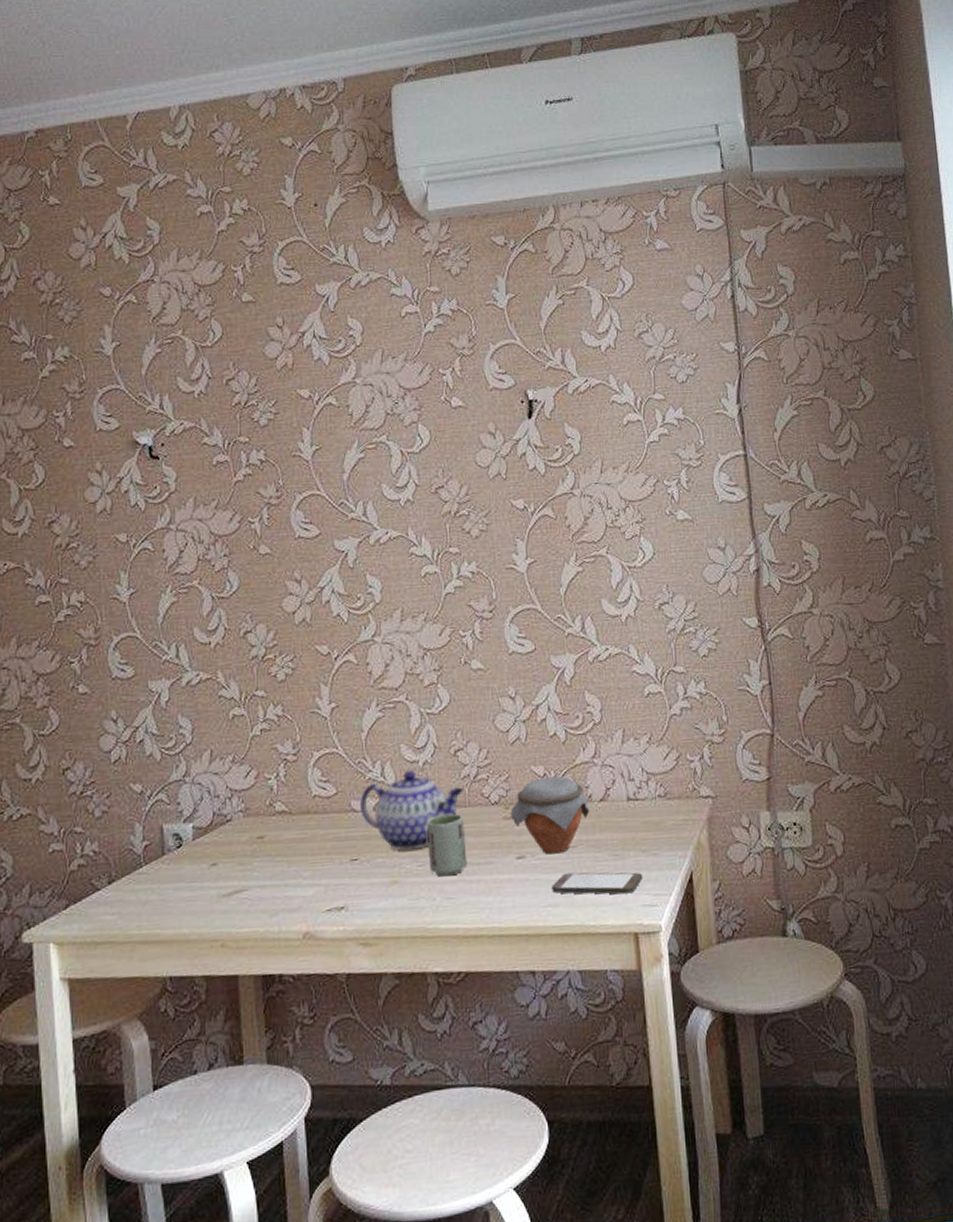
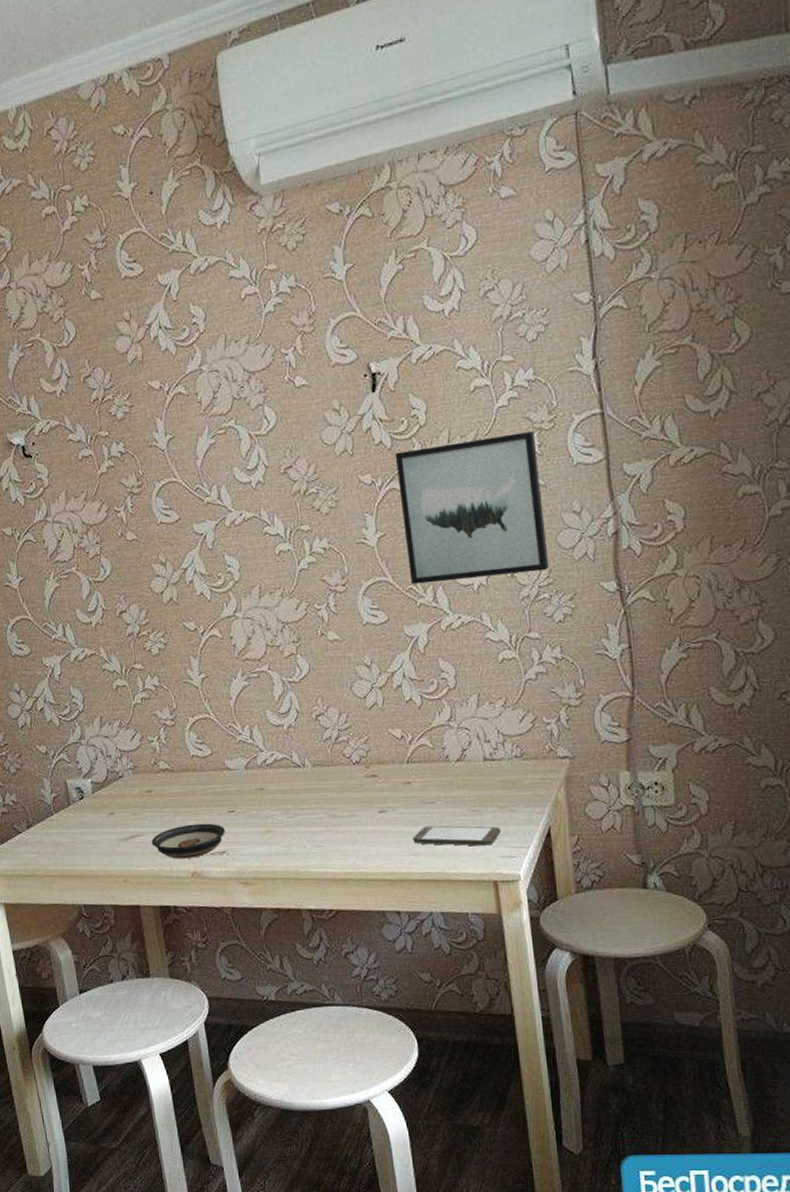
saucer: none [258,874,346,918] -> present [151,823,225,859]
teapot: present [360,771,465,851] -> none [233,733,327,804]
cup: present [426,813,467,877] -> none [293,771,333,827]
jar: present [510,775,590,854] -> none [370,737,448,809]
wall art: none [548,467,695,614] -> present [395,431,550,585]

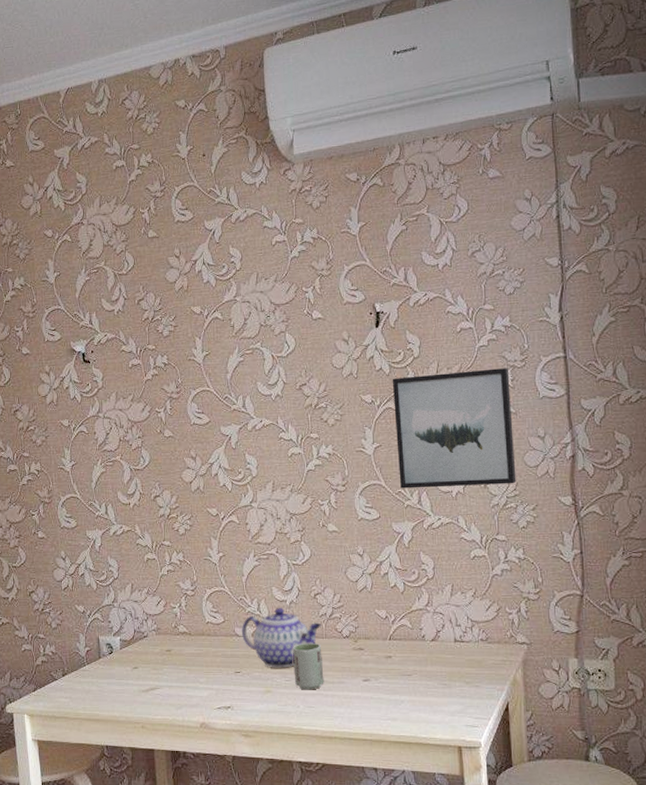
saucer: present [151,823,225,859] -> none [168,681,231,711]
teapot: none [233,733,327,804] -> present [242,608,322,668]
cup: none [293,771,333,827] -> present [292,642,324,690]
smartphone: present [413,825,502,846] -> none [391,695,467,715]

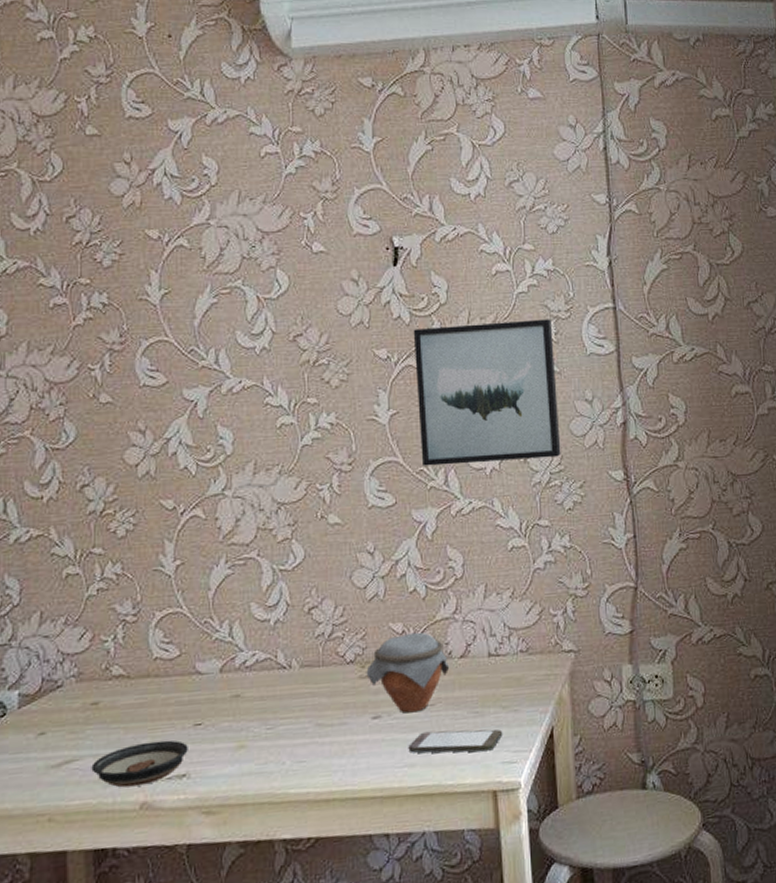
saucer: none [168,681,231,711] -> present [91,740,188,788]
teapot: present [242,608,322,668] -> none [206,630,318,714]
cup: present [292,642,324,690] -> none [276,673,320,740]
jar: none [358,618,424,680] -> present [366,632,450,713]
smartphone: none [391,695,467,715] -> present [408,729,503,754]

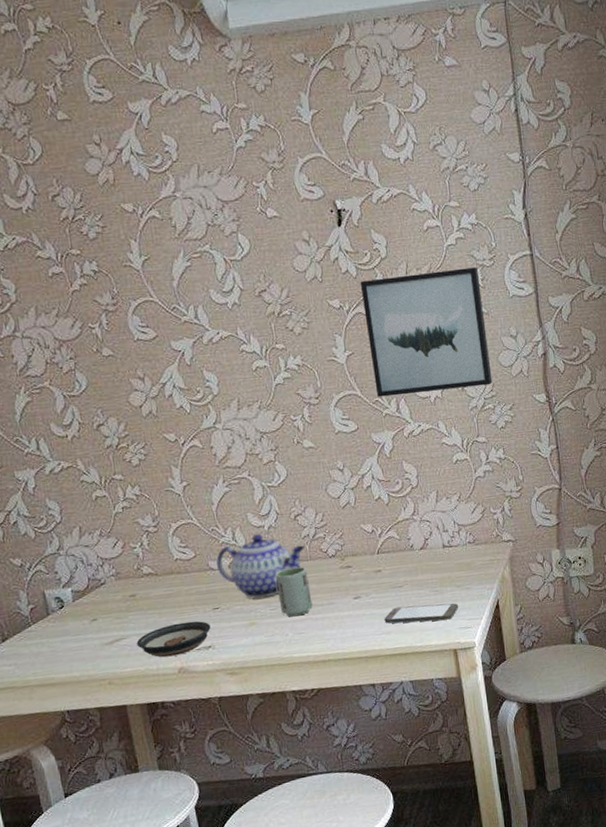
teapot: none [206,630,318,714] -> present [216,534,306,599]
cup: none [276,673,320,740] -> present [274,566,313,617]
jar: present [366,632,450,713] -> none [345,531,413,594]

